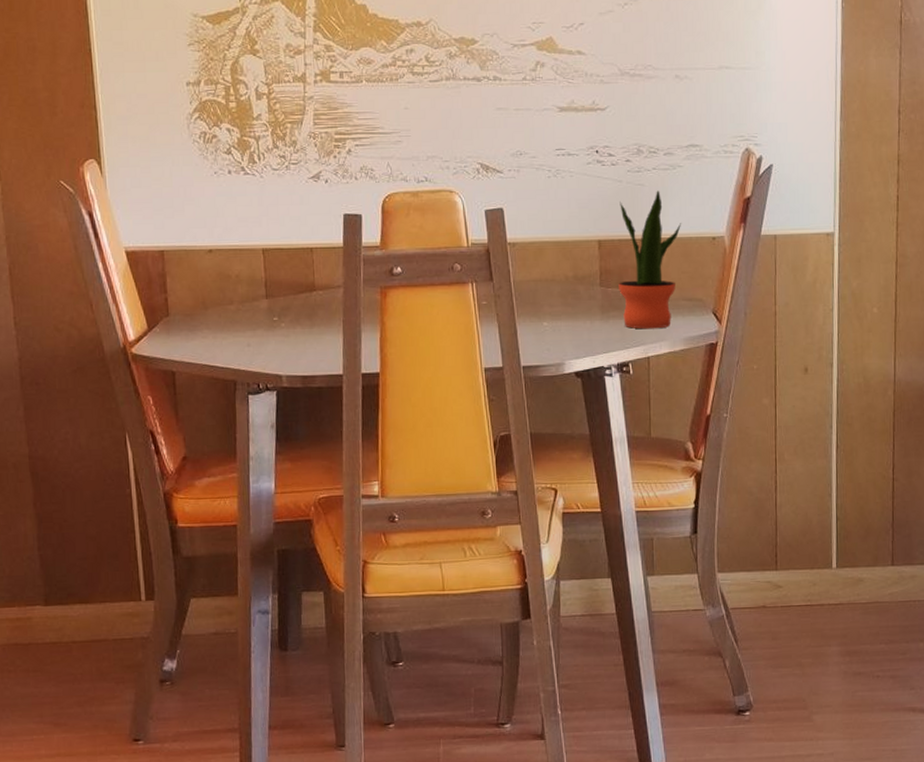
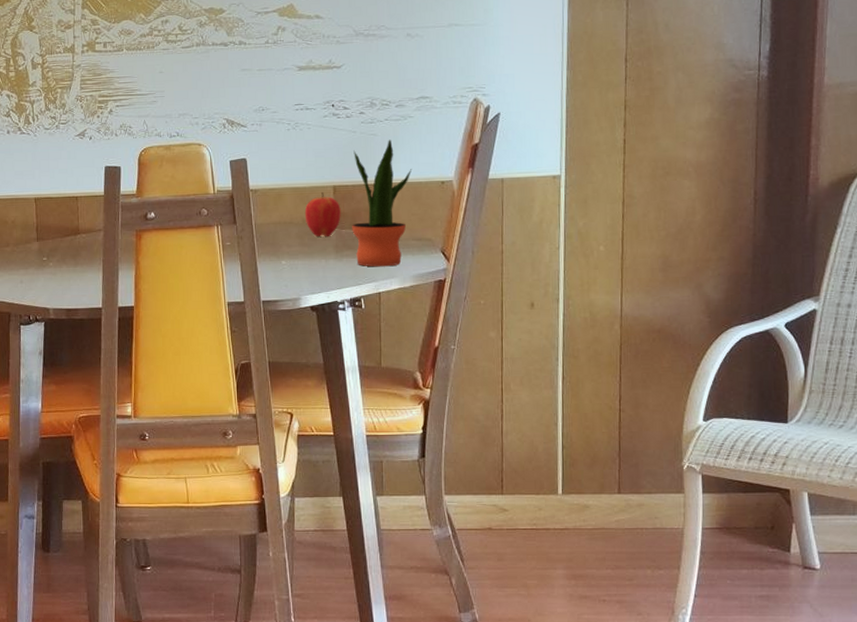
apple: none [567,247,607,297] -> present [304,192,341,237]

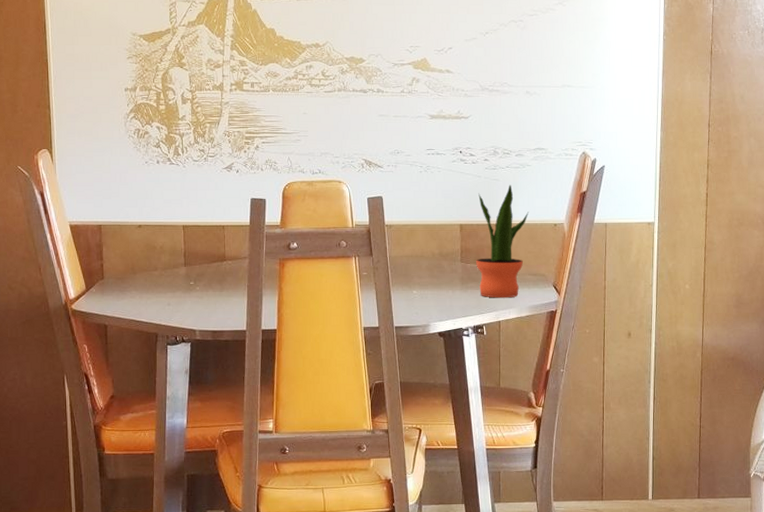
apple: present [304,192,341,237] -> none [434,230,467,270]

